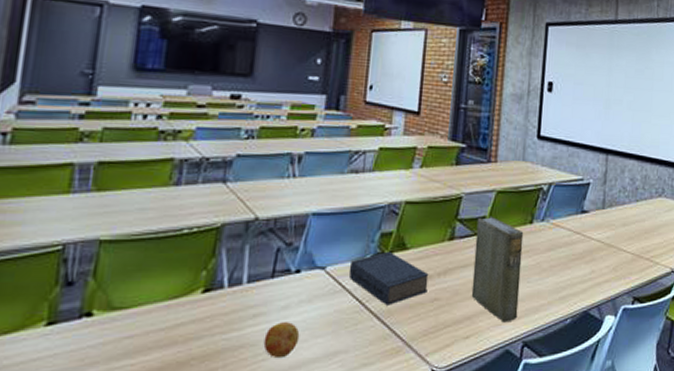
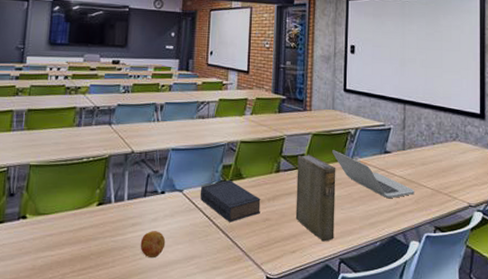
laptop: none [520,210,613,266] -> present [332,150,415,198]

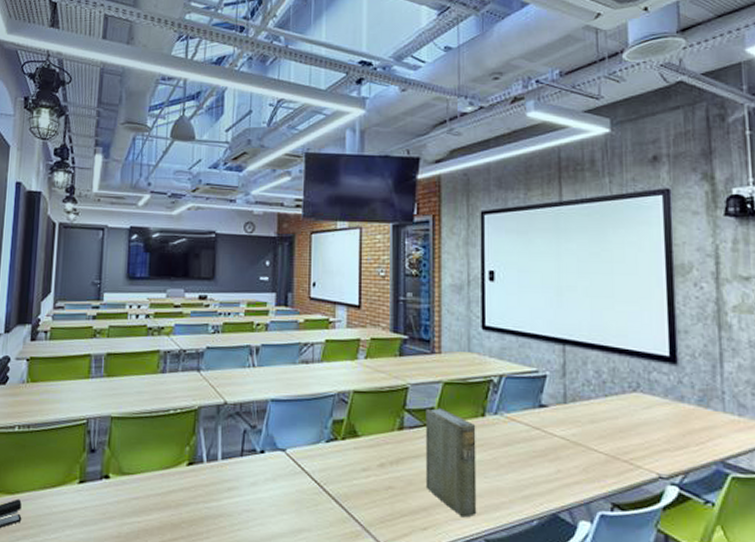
fruit: present [140,231,166,257] -> none [238,497,268,529]
book: present [200,179,261,222] -> none [306,437,381,490]
laptop: present [332,150,415,198] -> none [470,402,582,465]

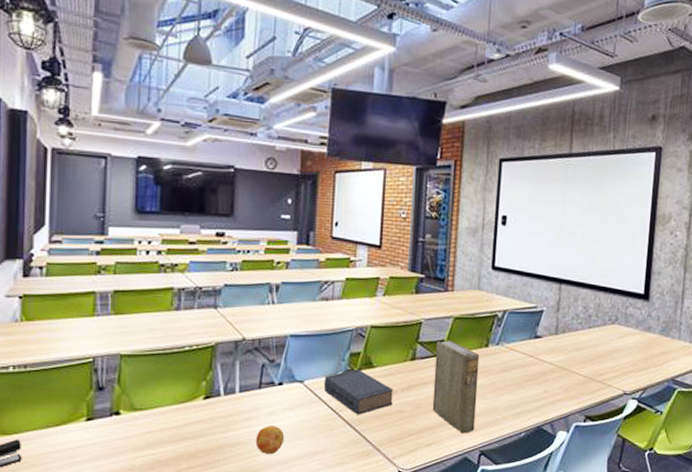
fruit: none [238,497,268,529] -> present [255,426,285,454]
book: none [306,437,381,490] -> present [323,368,394,415]

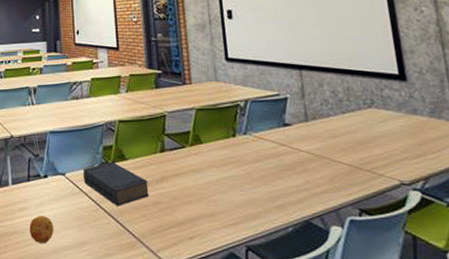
book: present [432,339,480,434] -> none [182,130,237,227]

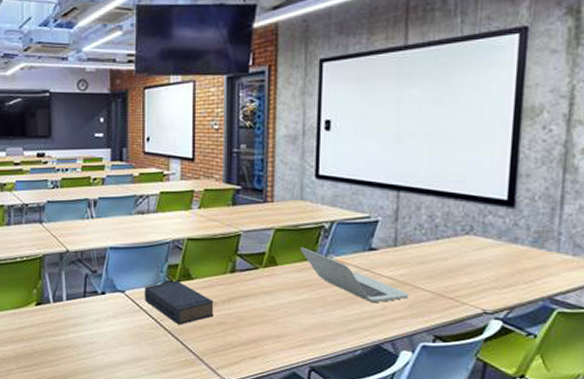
fruit: present [29,216,54,243] -> none [83,331,110,358]
laptop: none [221,125,328,176] -> present [300,247,409,302]

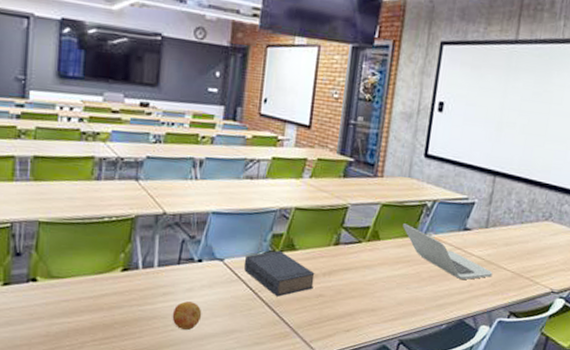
fruit: none [83,331,110,358] -> present [172,301,202,330]

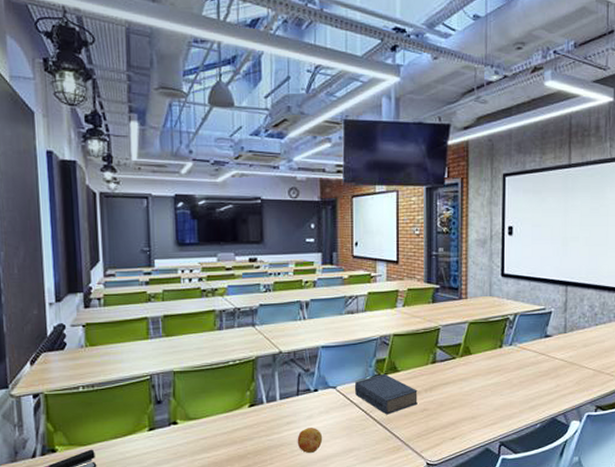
laptop: present [403,223,493,280] -> none [490,337,576,381]

